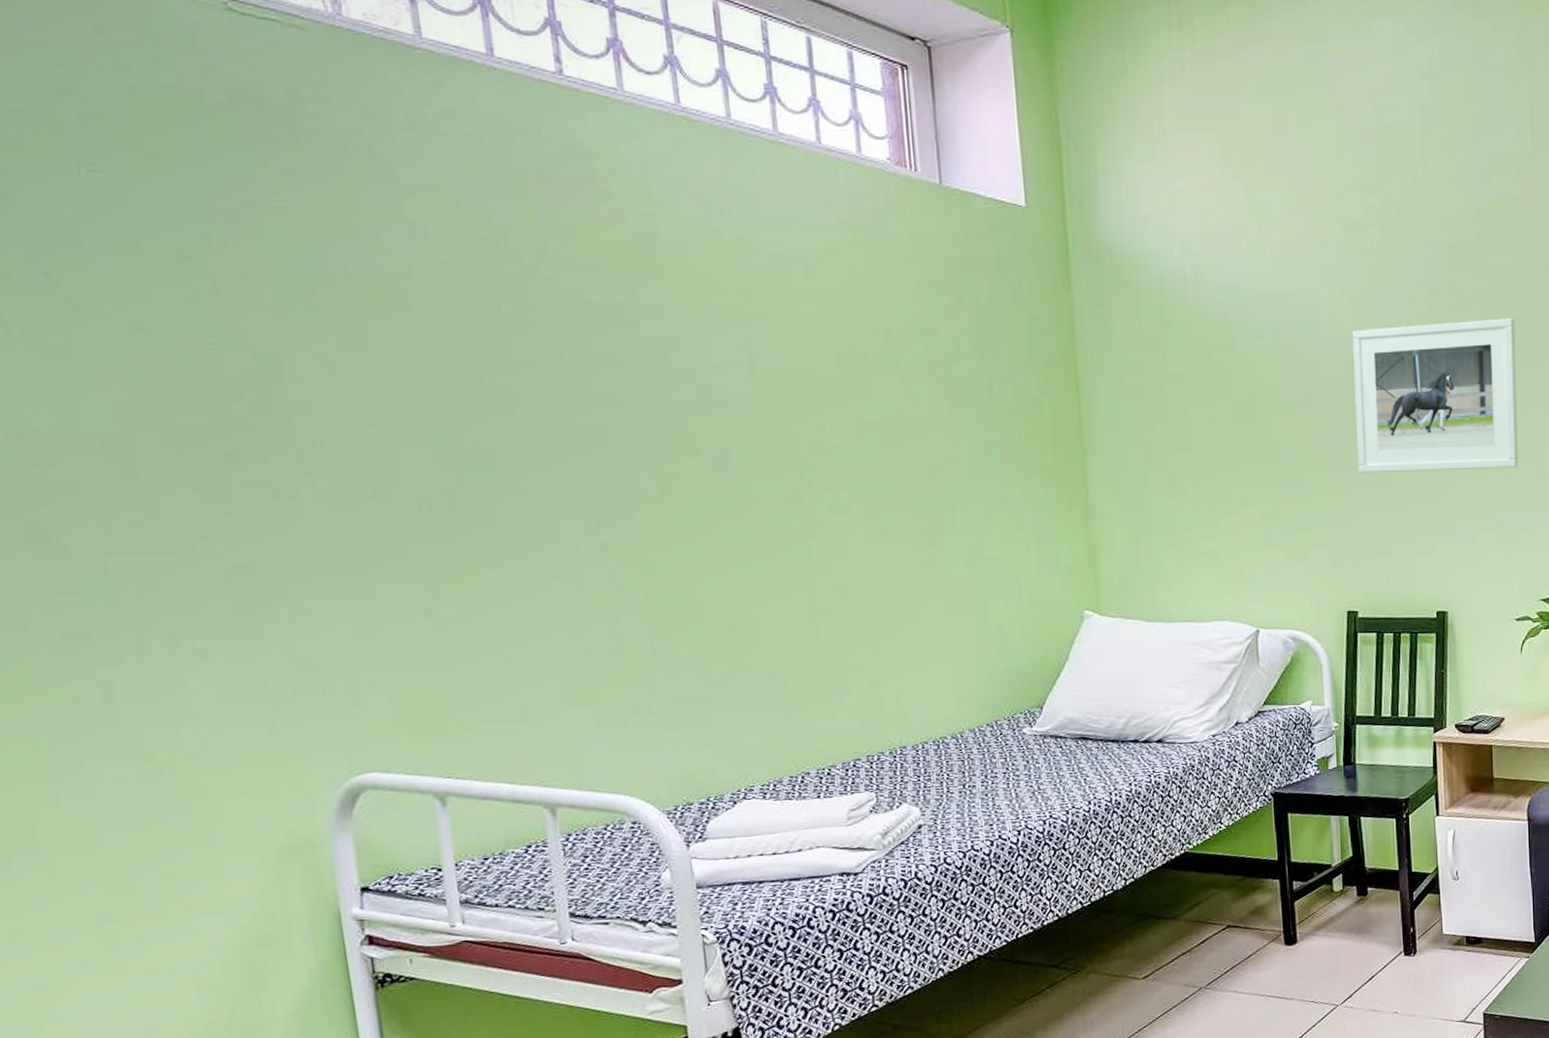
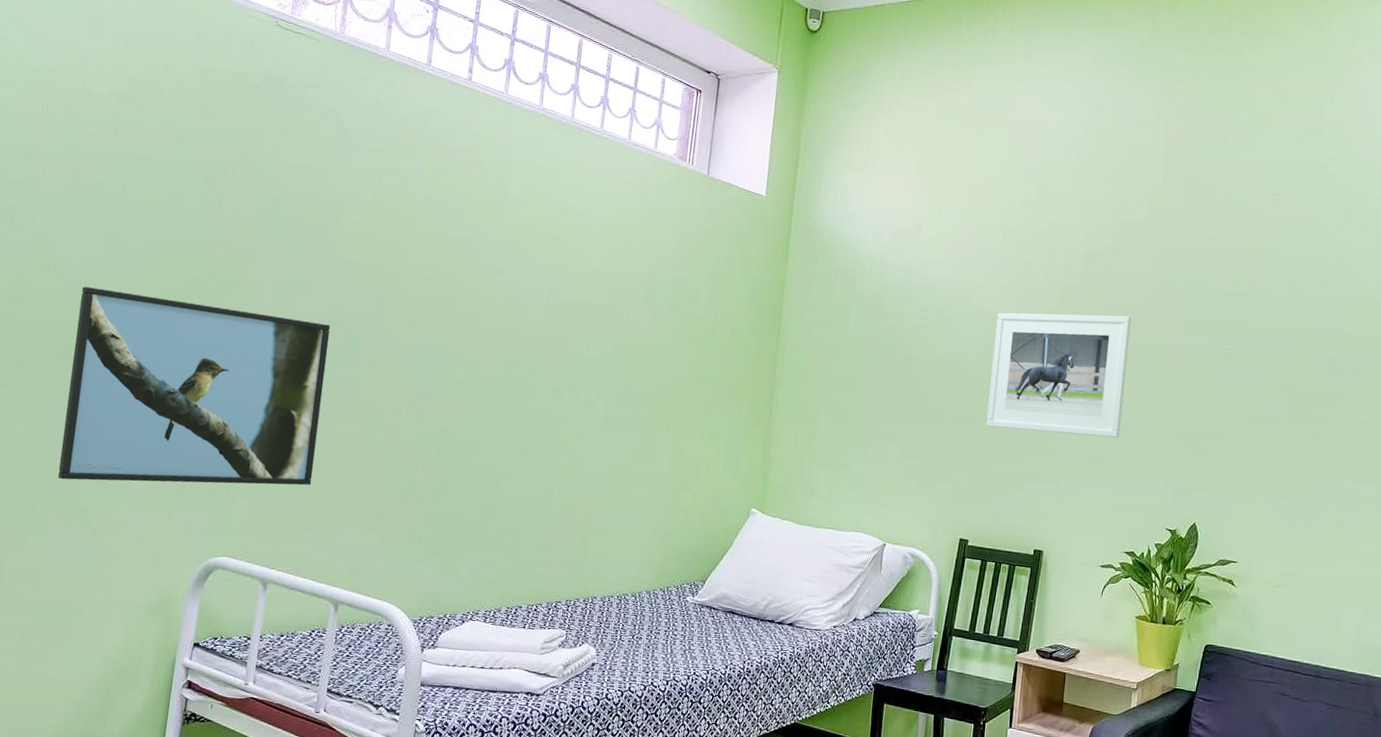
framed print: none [28,431,473,706] -> present [58,287,331,486]

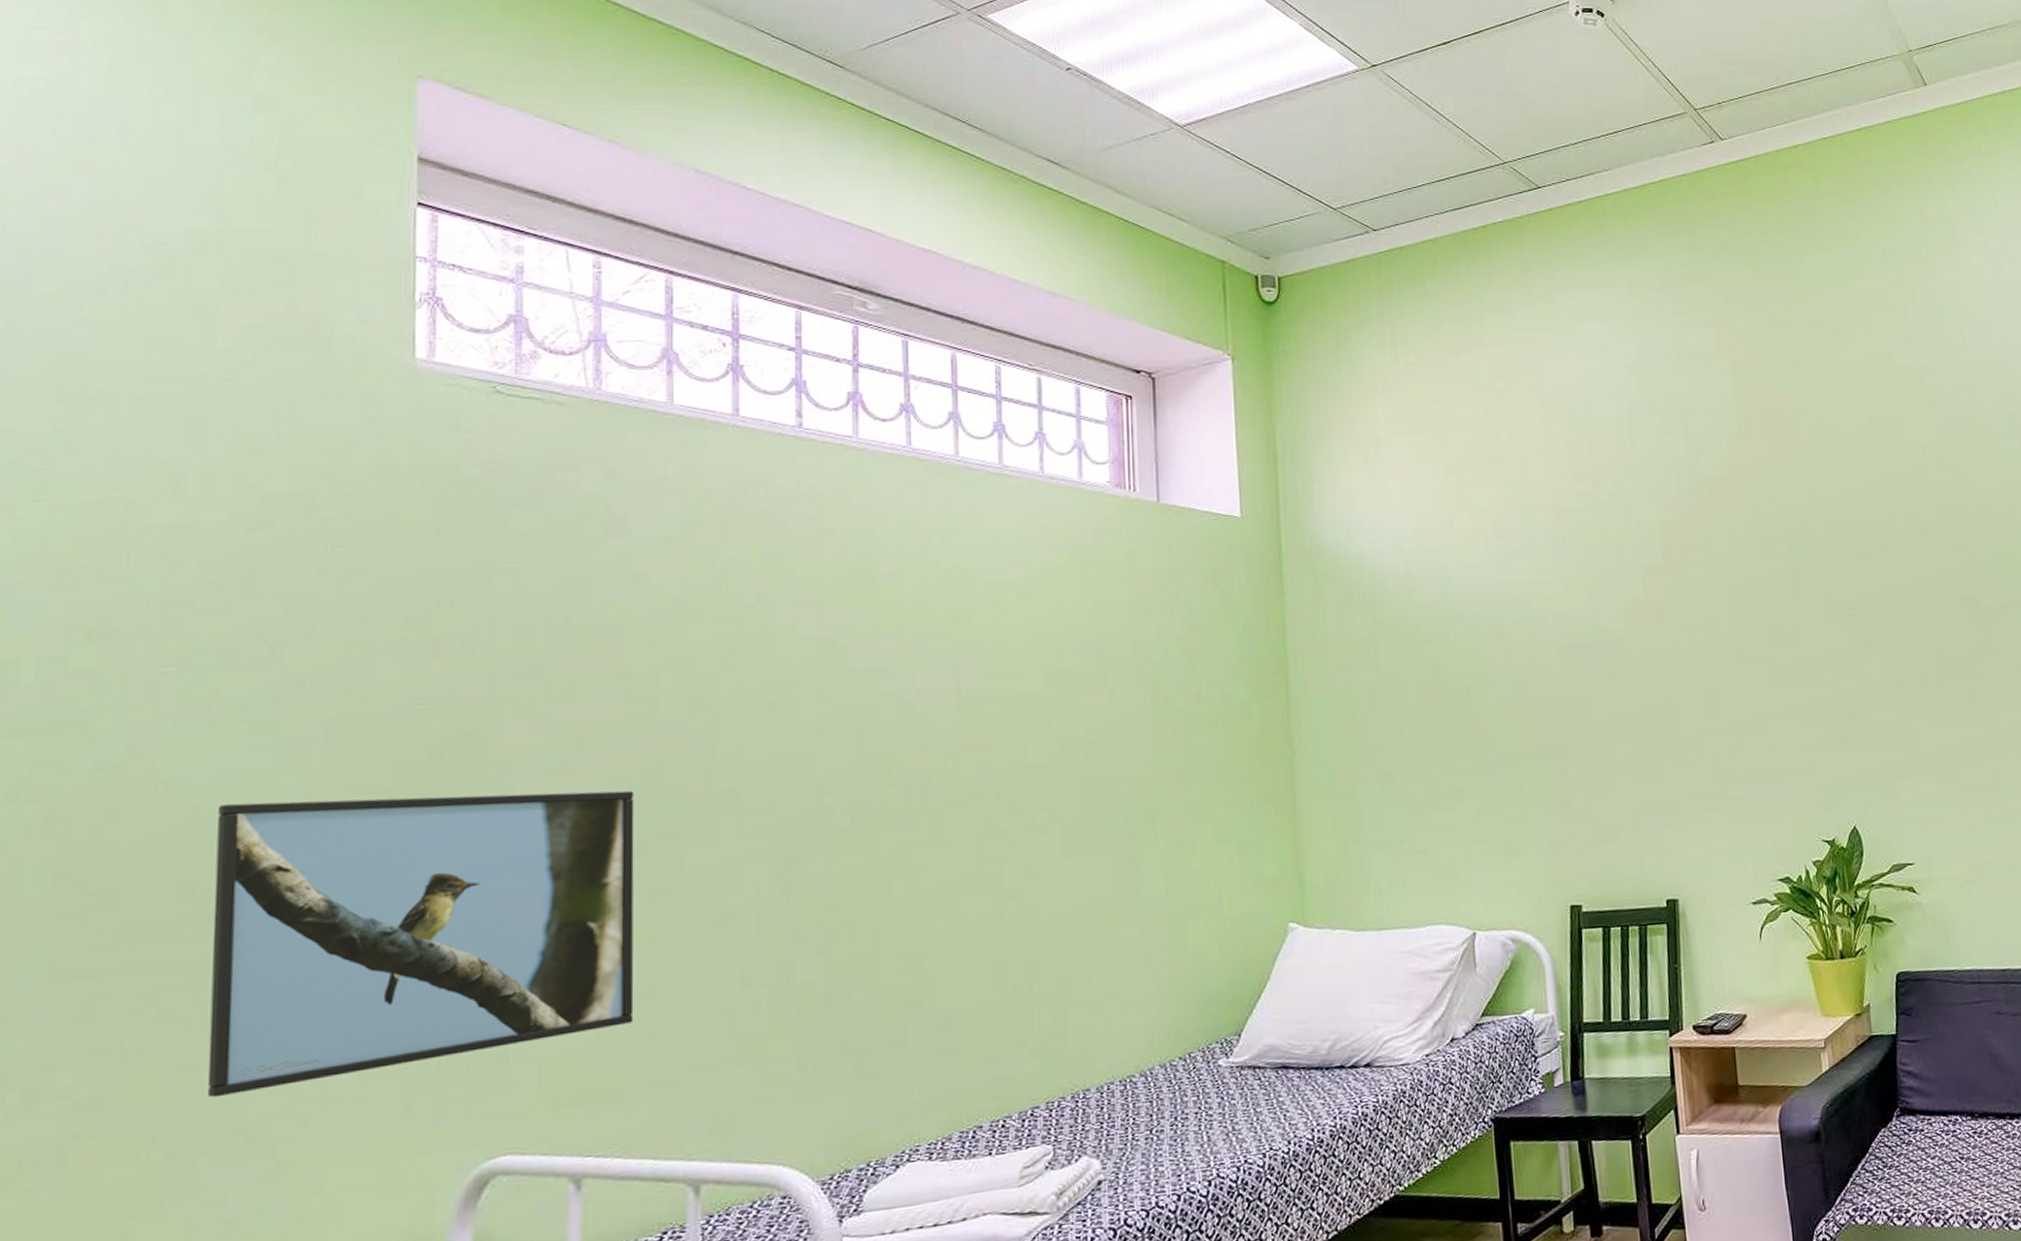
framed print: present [986,312,1132,439] -> none [1567,591,1745,758]

